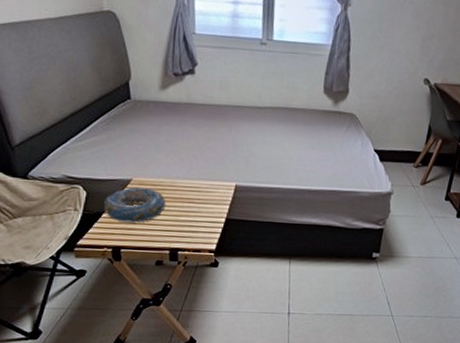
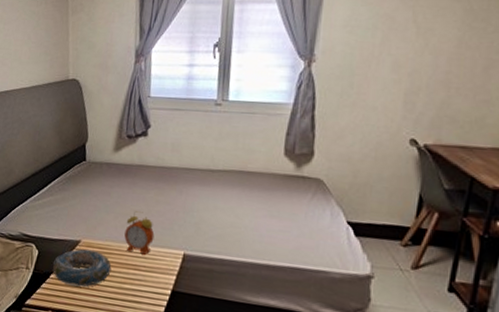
alarm clock: none [177,148,207,189] -> present [124,211,155,255]

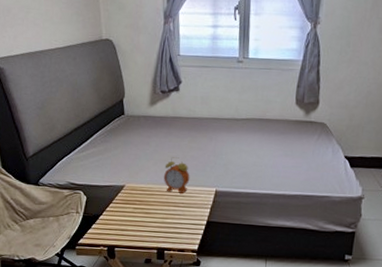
decorative bowl: present [52,249,112,287] -> none [100,192,154,225]

